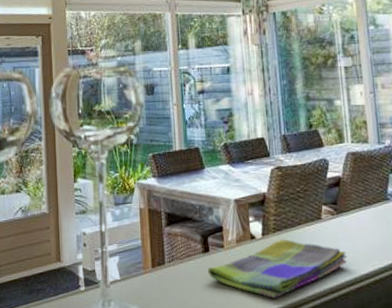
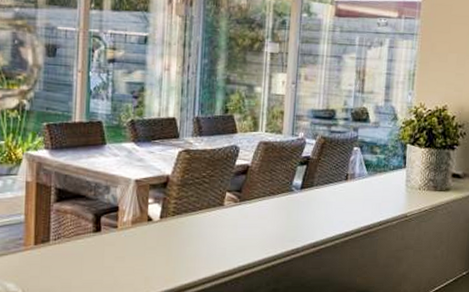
dish towel: present [207,240,348,298] -> none [97,224,244,280]

